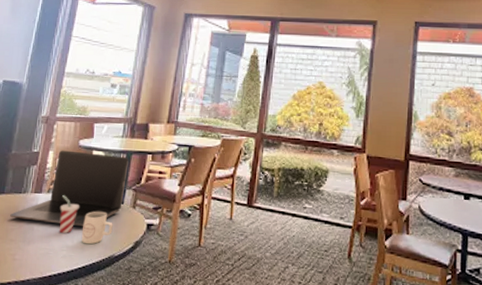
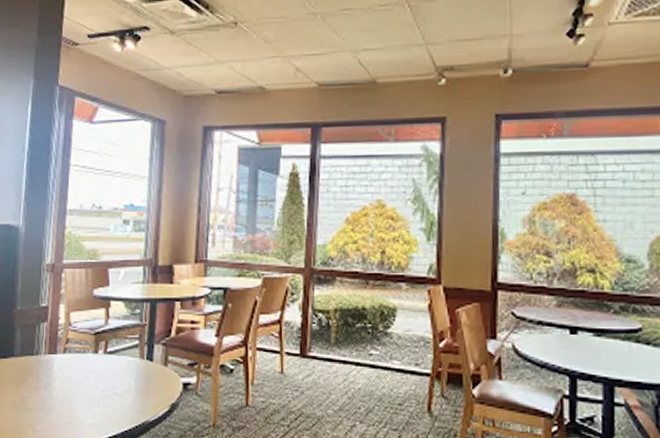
laptop computer: present [10,150,129,226] -> none [24,302,154,389]
beverage cup: present [59,194,79,233] -> none [80,354,102,398]
mug: present [81,211,113,245] -> none [108,371,144,410]

